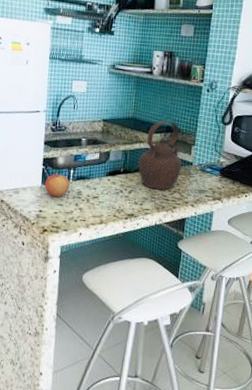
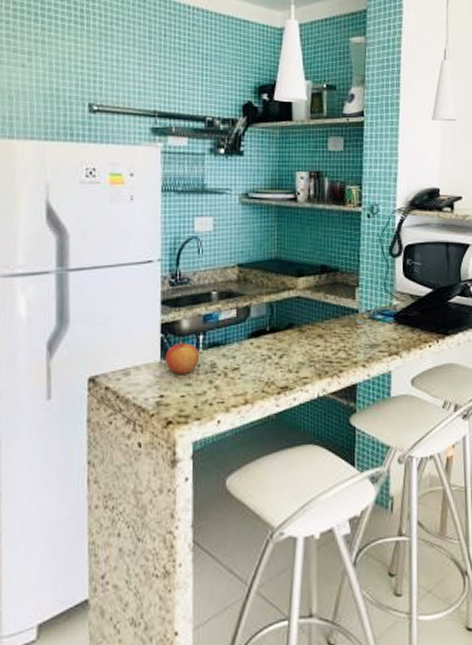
teapot: present [138,121,182,190] -> none [289,259,345,350]

